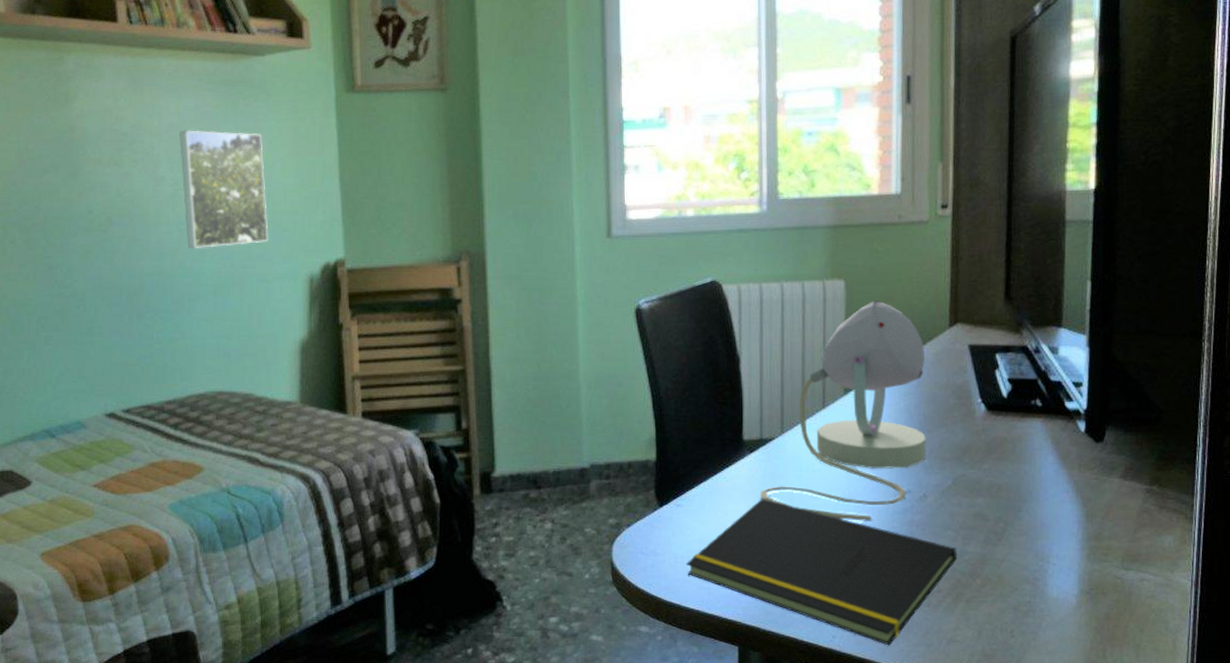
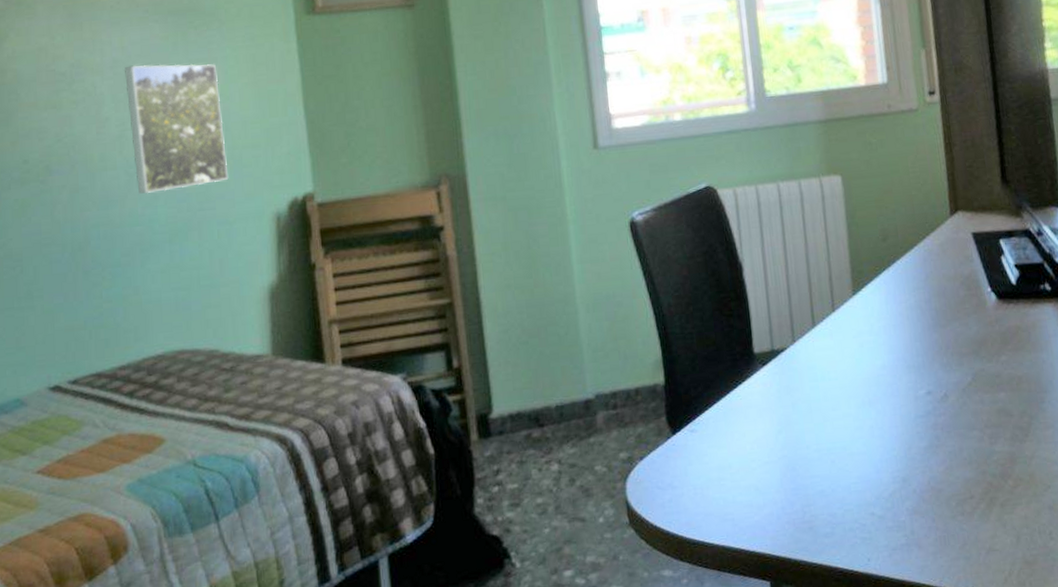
notepad: present [686,499,958,646] -> none [706,415,987,563]
table lamp: present [760,300,927,521] -> none [777,194,943,430]

